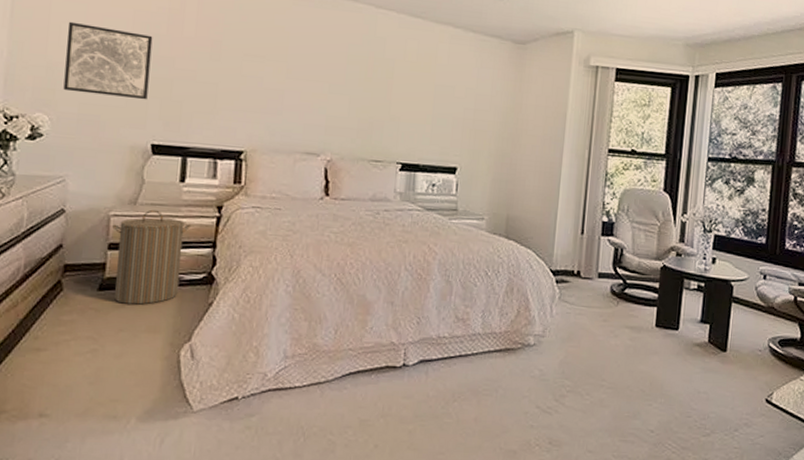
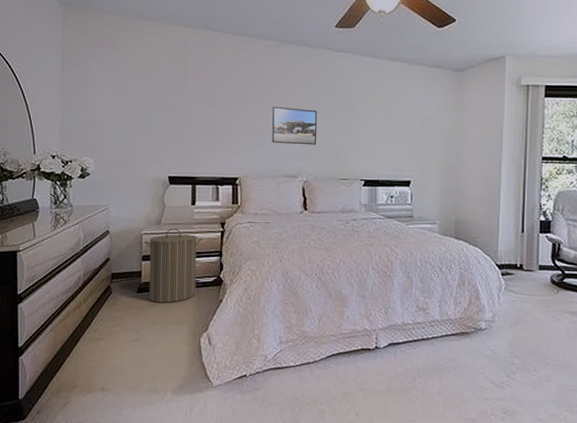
wall art: present [63,21,153,100] -> none [102,84,164,142]
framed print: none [290,67,350,118] -> present [272,106,318,145]

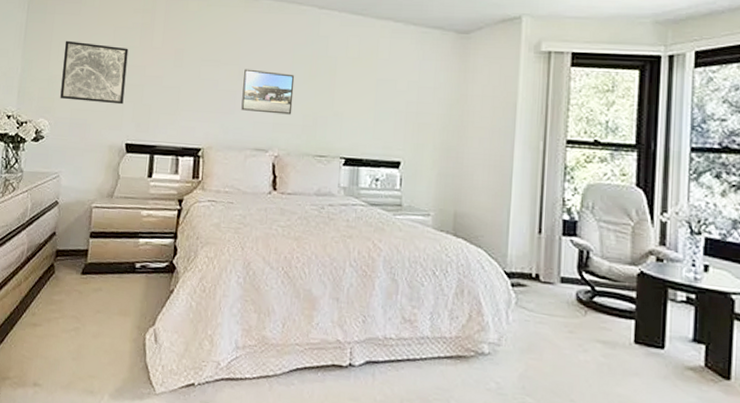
wall art: none [102,84,164,142] -> present [60,40,129,105]
laundry hamper: present [144,228,202,303] -> none [94,202,157,289]

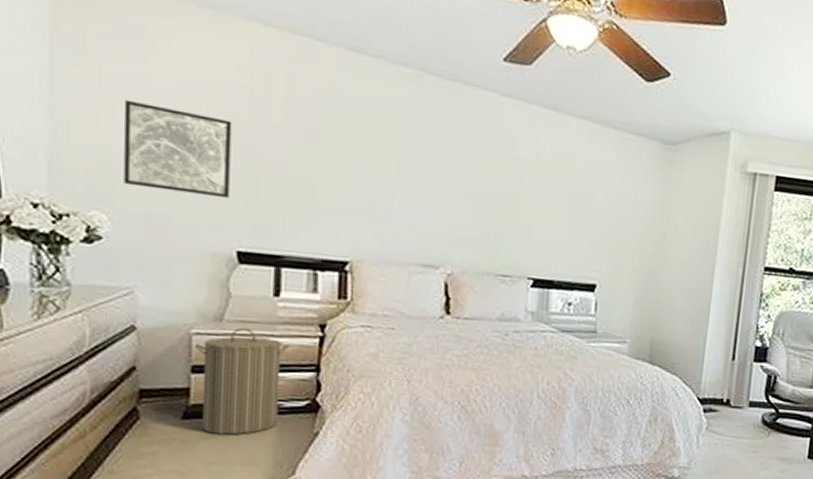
laundry hamper: none [94,202,157,289] -> present [195,327,290,435]
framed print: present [241,69,295,115] -> none [402,163,472,226]

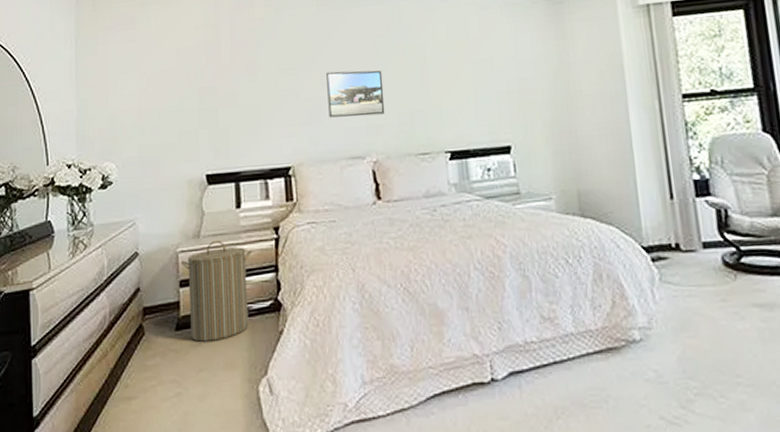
wall art: present [124,99,232,199] -> none [122,69,197,137]
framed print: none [402,163,472,226] -> present [326,70,385,118]

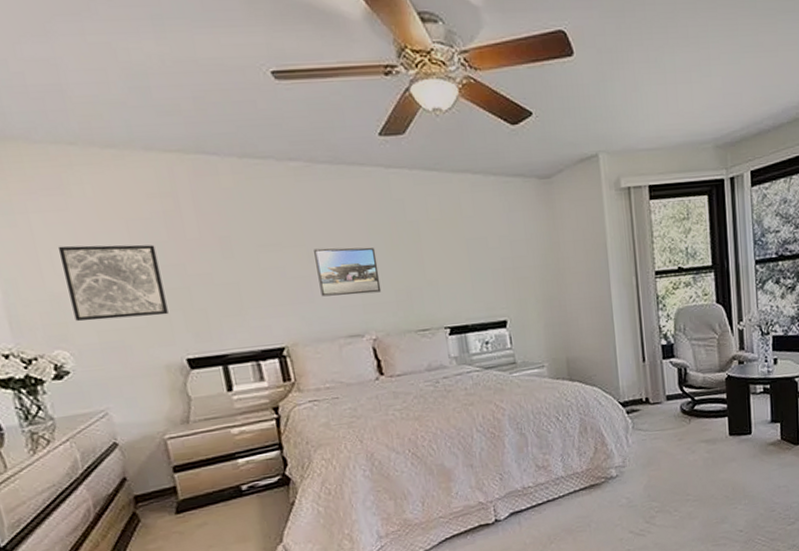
wall art: none [122,69,197,137] -> present [57,244,169,321]
laundry hamper: present [181,240,253,342] -> none [171,424,258,521]

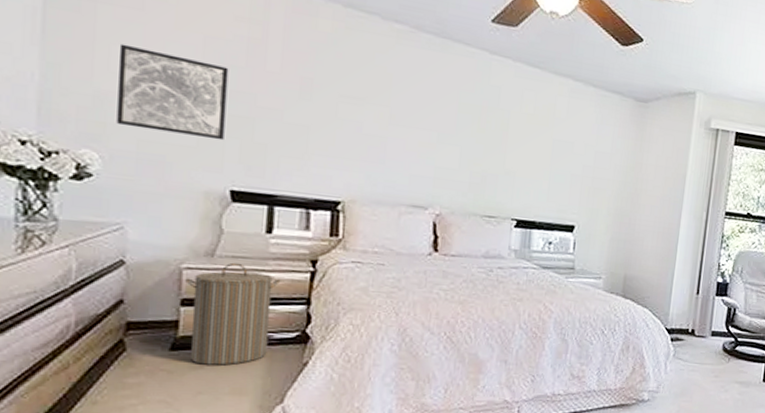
laundry hamper: none [171,424,258,521] -> present [185,262,281,366]
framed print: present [314,247,382,297] -> none [393,112,461,170]

